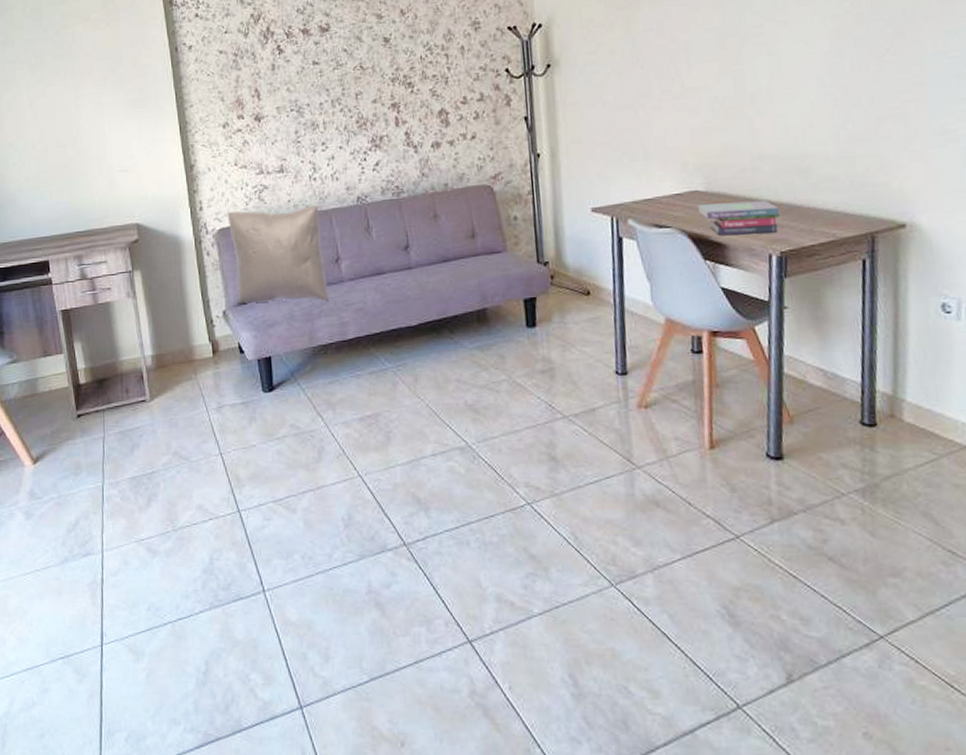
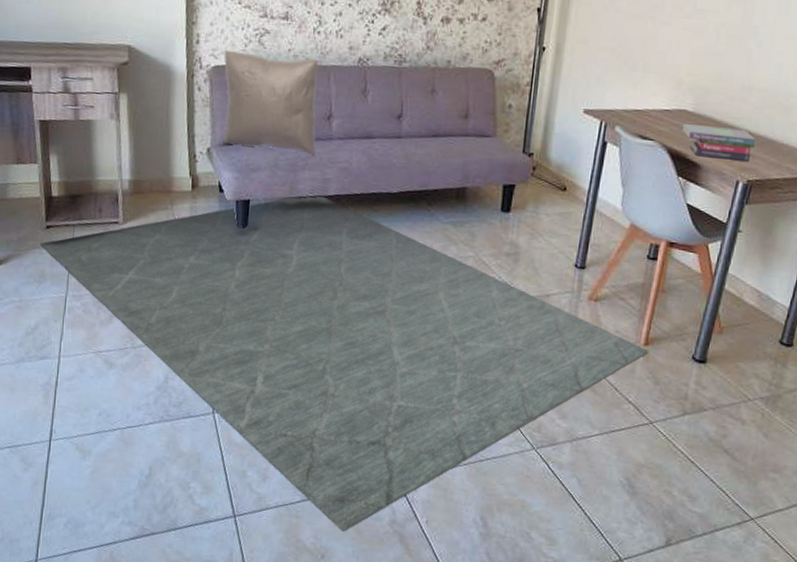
rug: none [73,339,717,711] -> present [41,194,649,532]

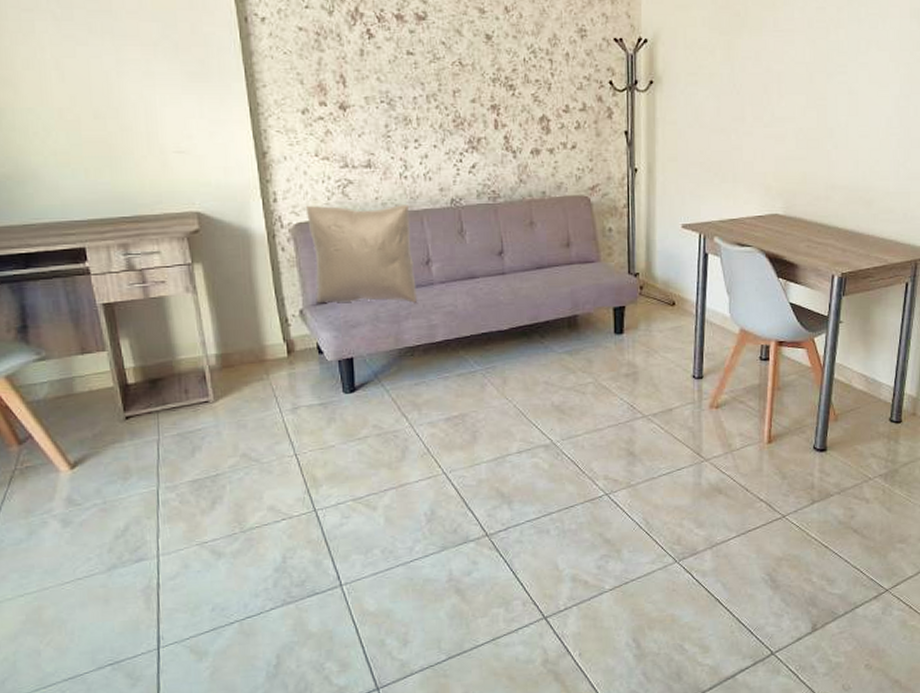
rug: present [41,194,649,532] -> none [121,342,773,682]
books: present [682,124,756,161] -> none [776,226,844,257]

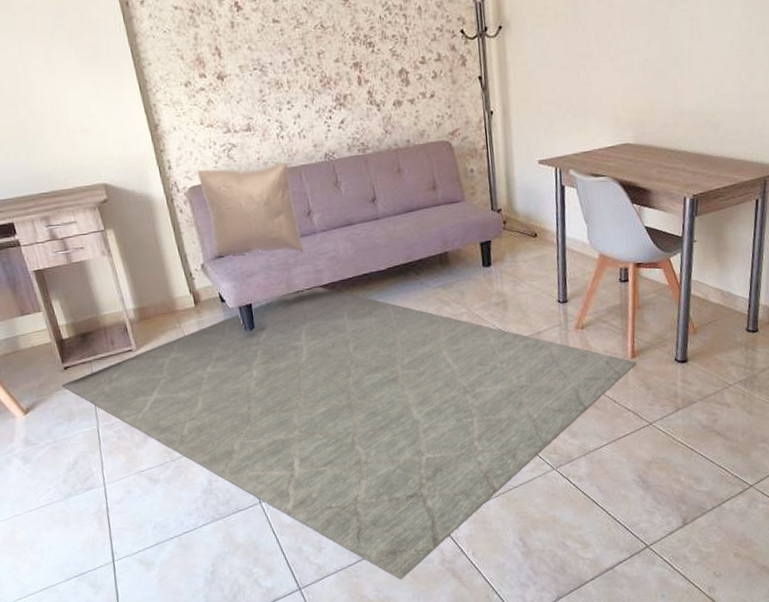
rug: none [121,342,773,682] -> present [62,285,637,579]

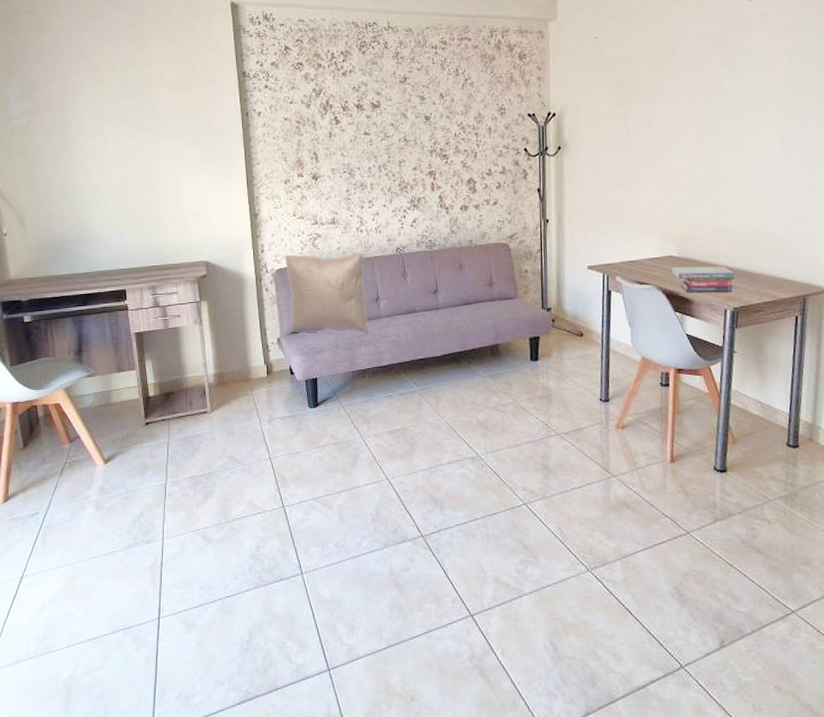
rug: present [62,285,637,579] -> none [142,366,676,672]
books: none [627,151,694,183] -> present [671,266,734,293]

